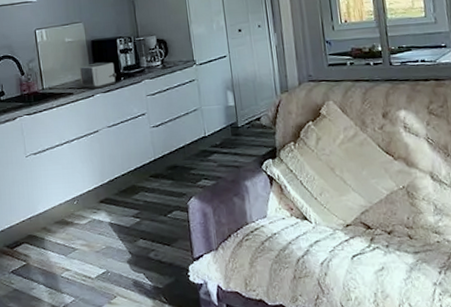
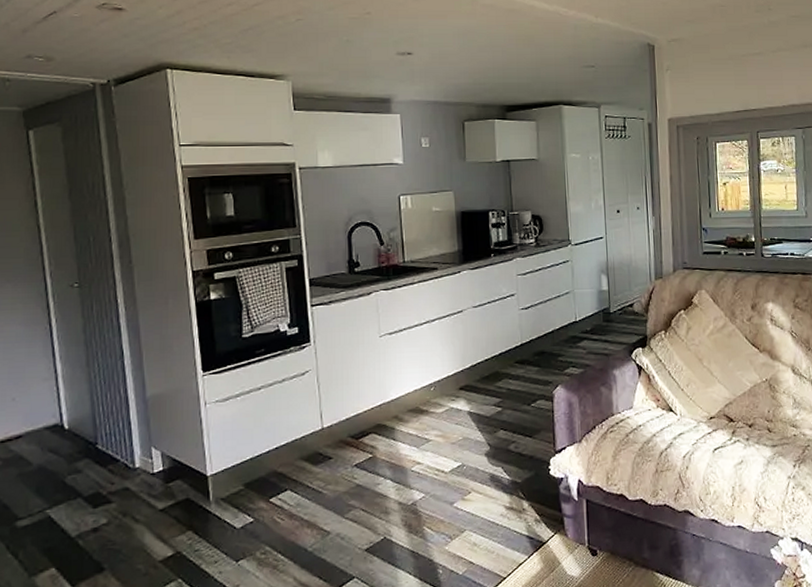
toaster: present [79,61,116,90] -> none [446,236,486,266]

